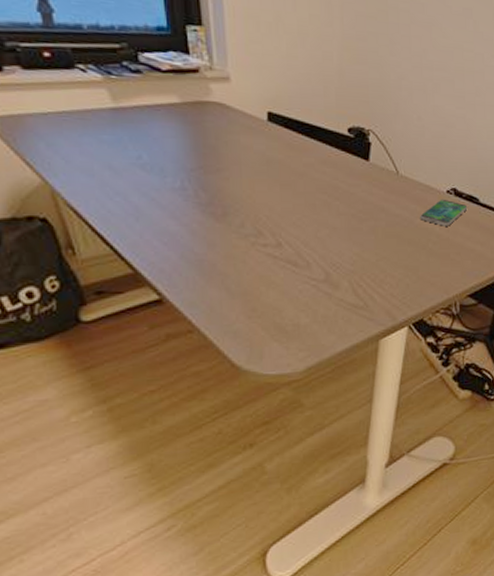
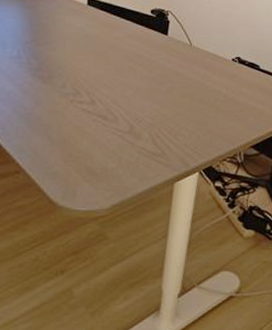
smartphone: present [420,199,468,226] -> none [209,65,250,88]

